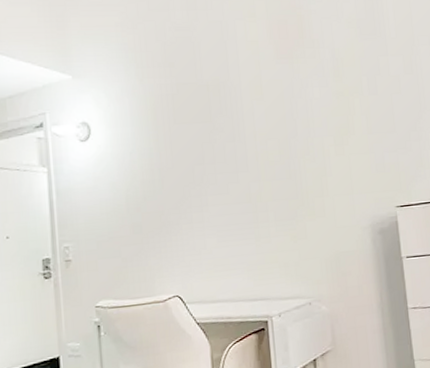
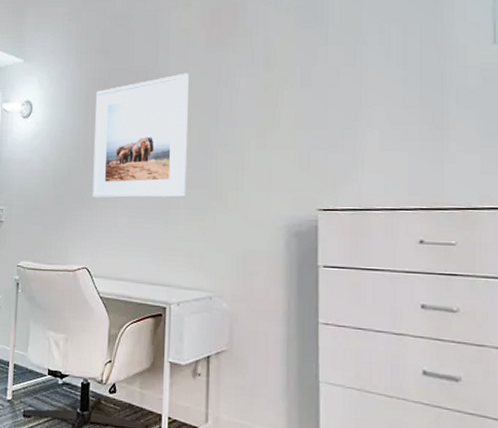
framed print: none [164,85,275,222] -> present [92,73,189,199]

